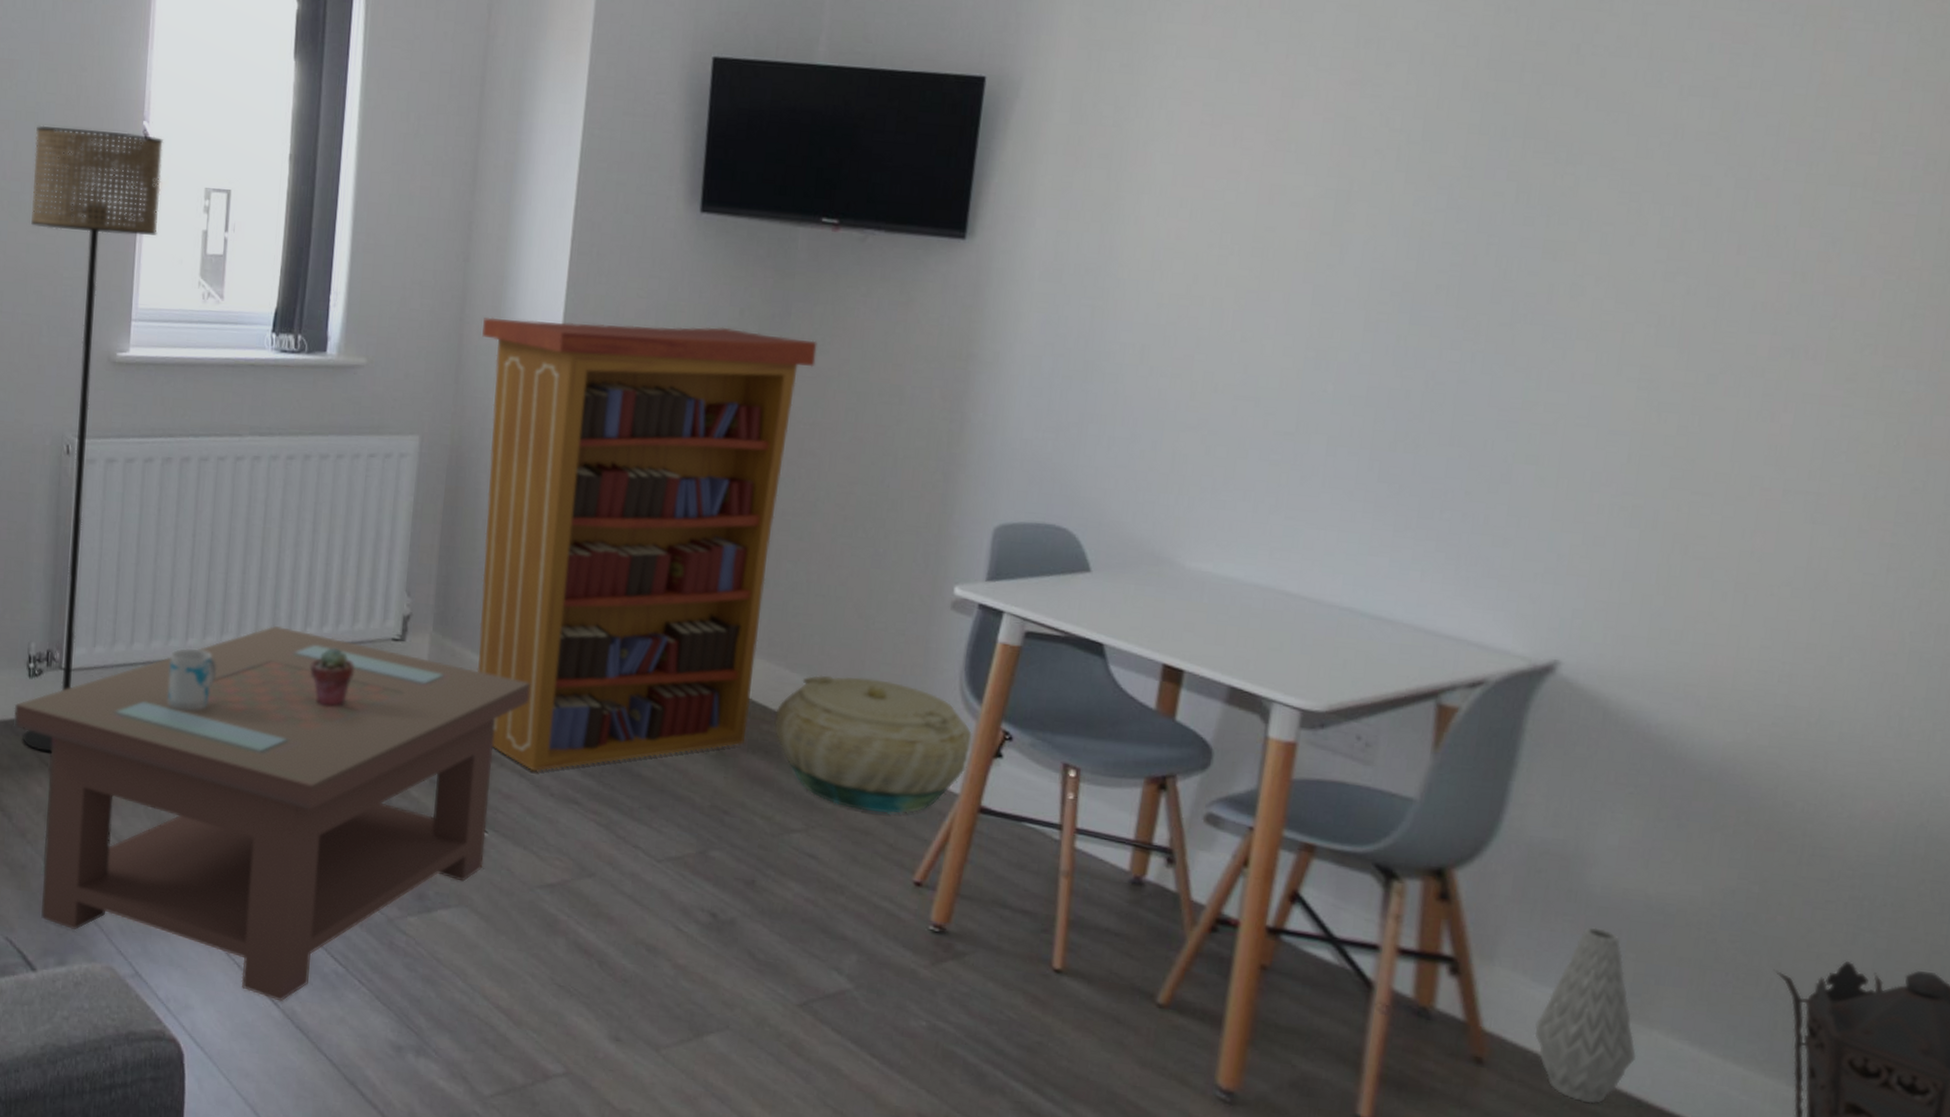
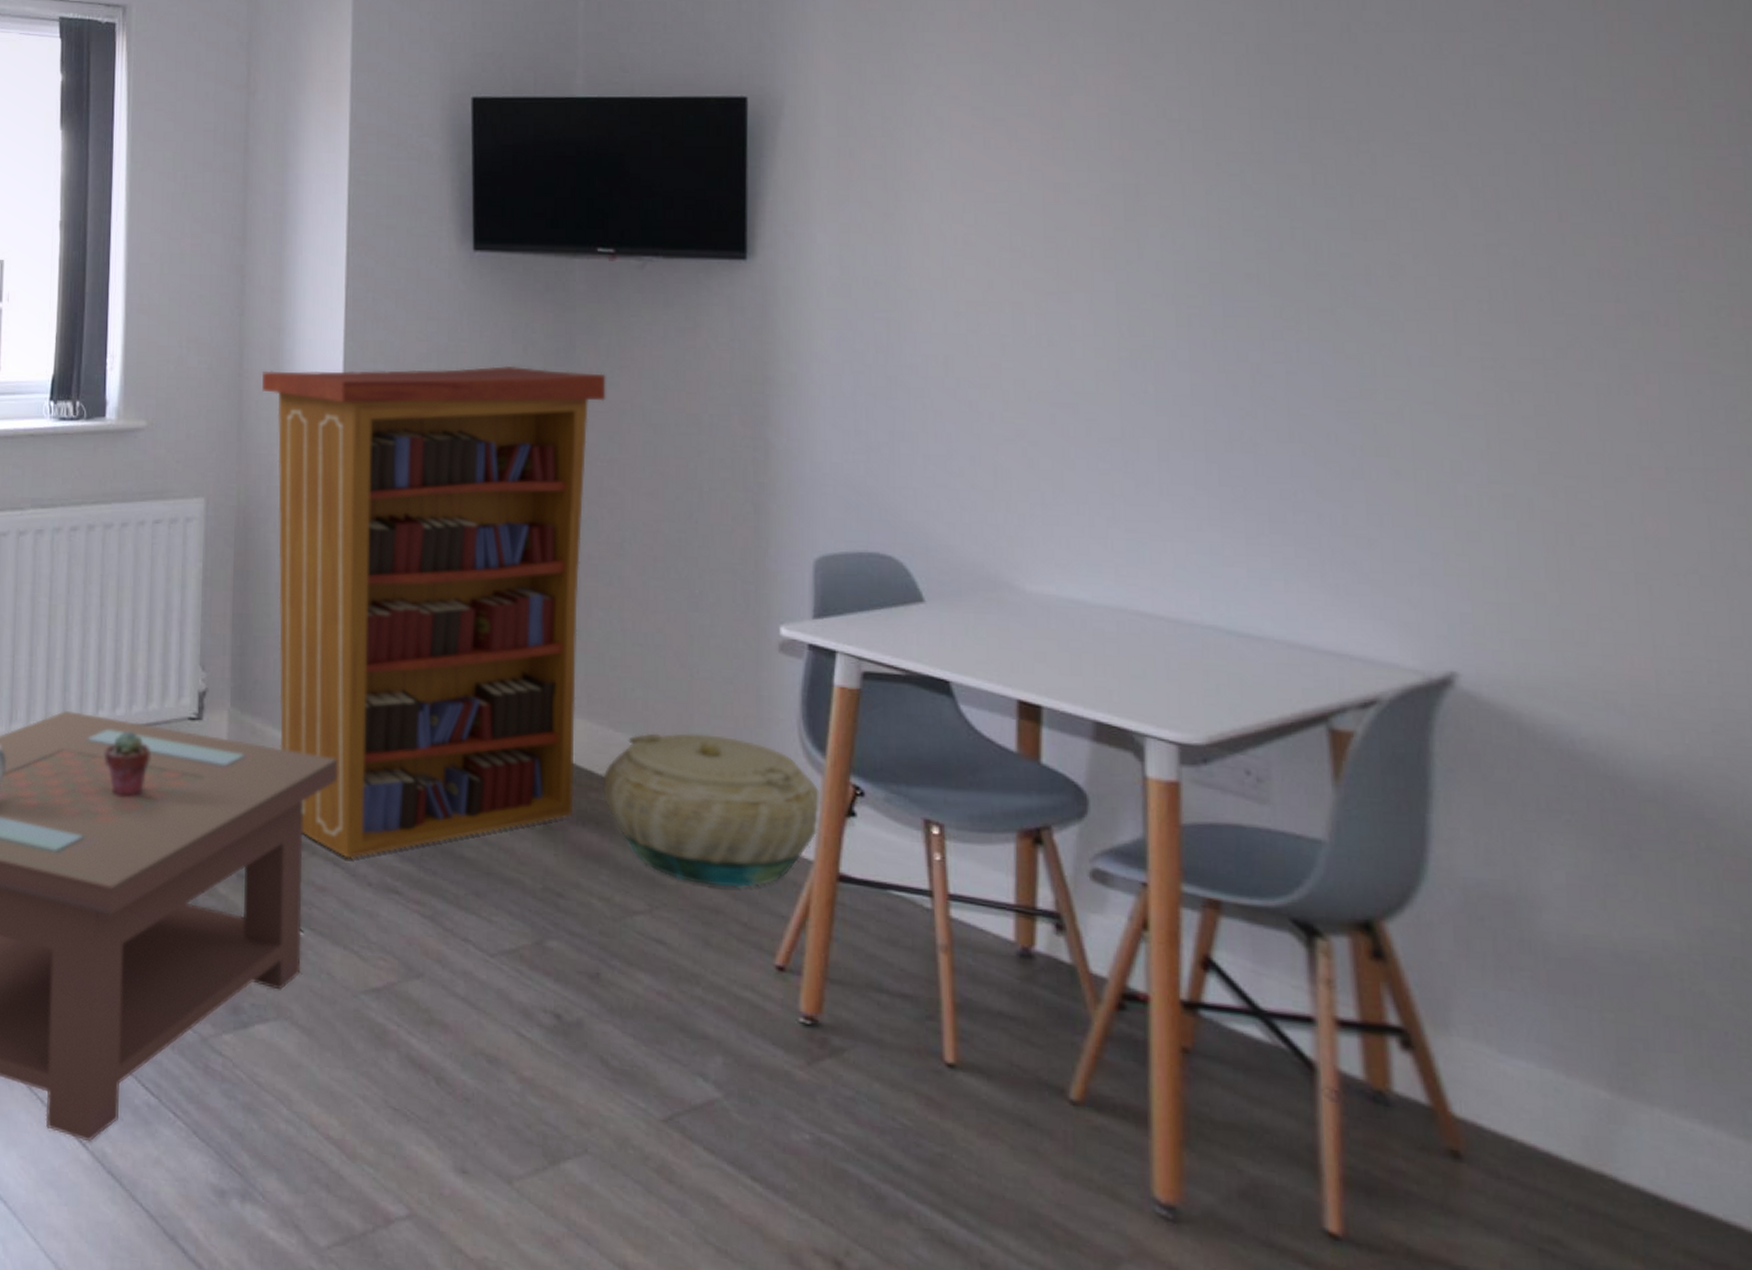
vase: present [1534,927,1637,1104] -> none [1512,983,1642,1204]

